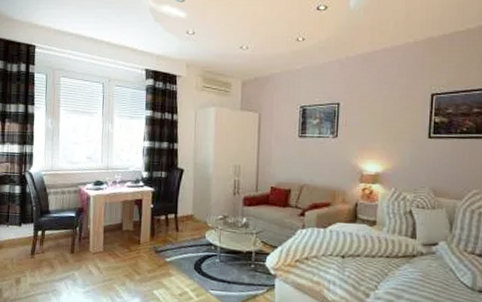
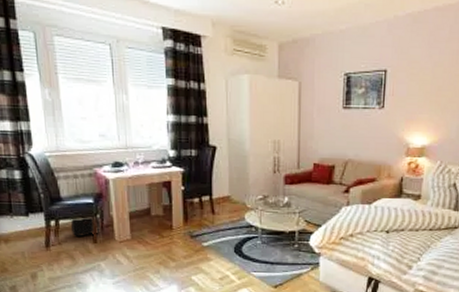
backpack: none [54,208,80,247] -> present [70,194,101,236]

